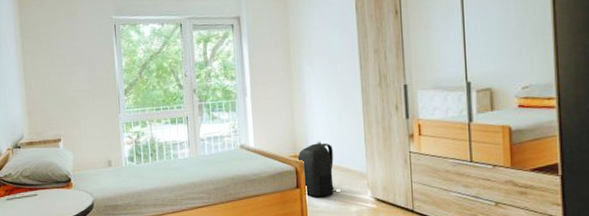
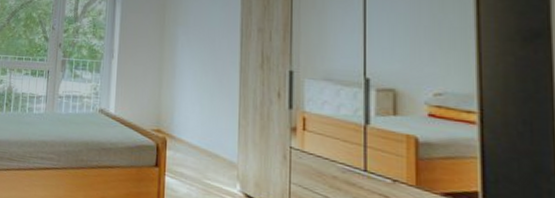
backpack: present [296,140,337,197] -> none [158,117,201,182]

